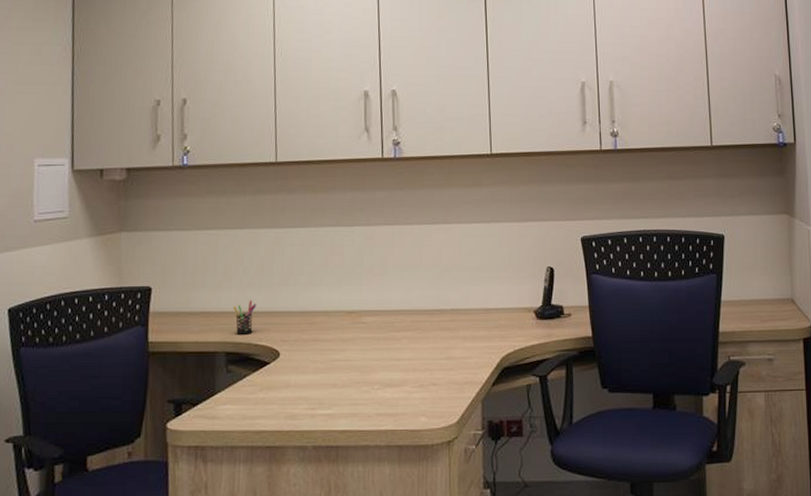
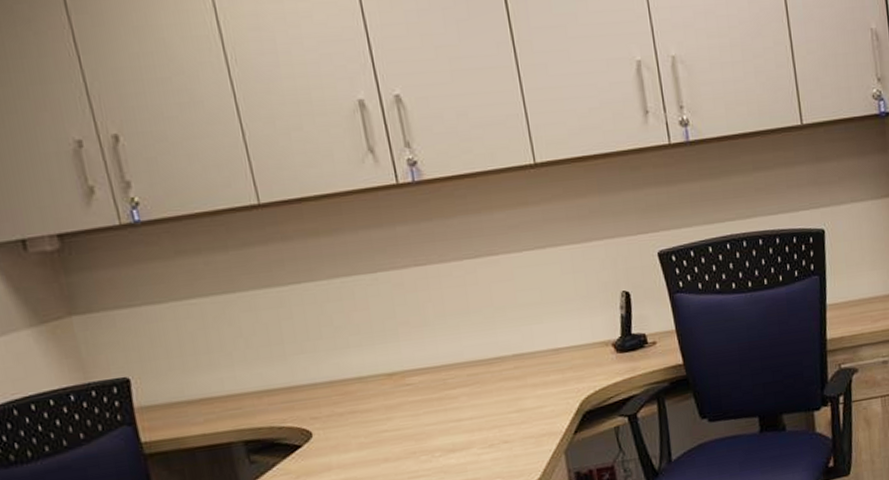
pen holder: present [233,300,257,334] -> none [241,376,273,419]

